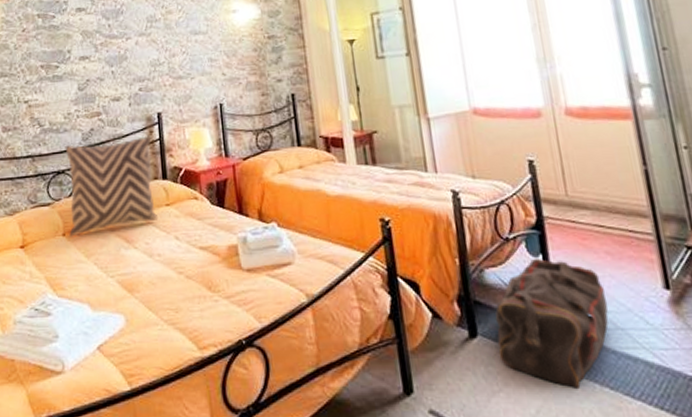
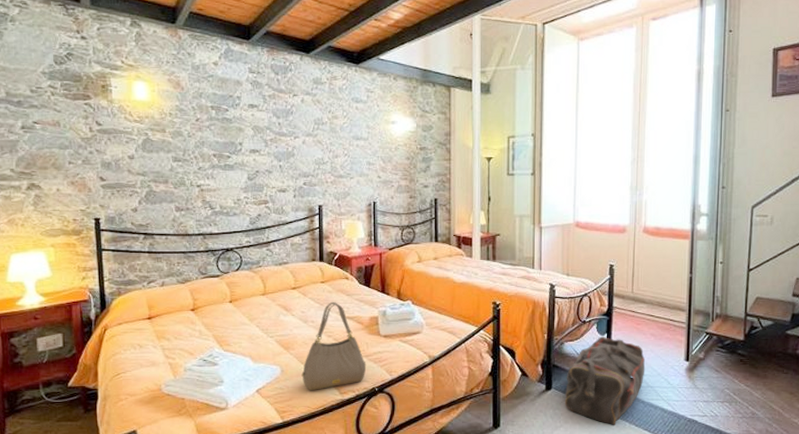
pillow: present [65,135,159,237] -> none [234,224,314,304]
handbag: none [150,229,229,347] -> present [301,302,367,391]

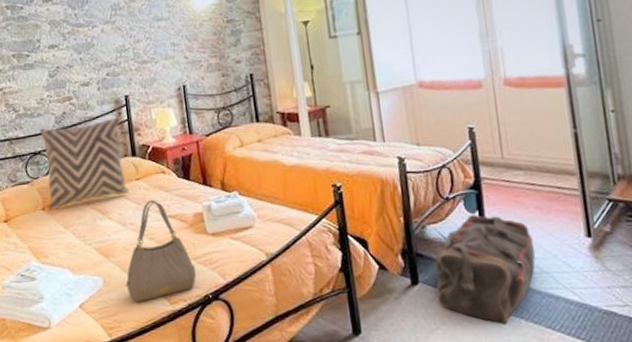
pillow: none [234,224,314,304] -> present [39,117,130,211]

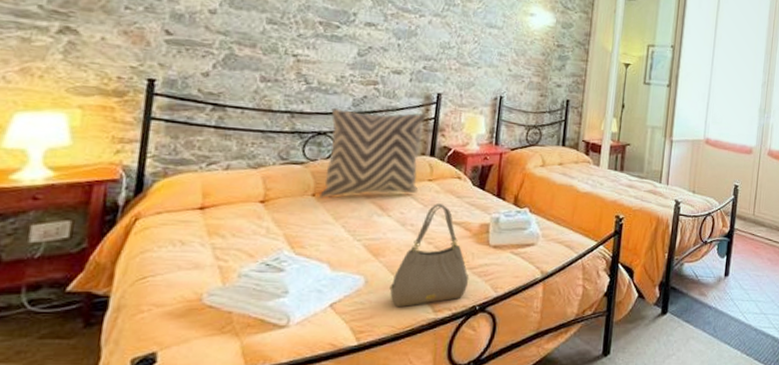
duffel bag: present [434,214,536,324] -> none [680,258,761,354]

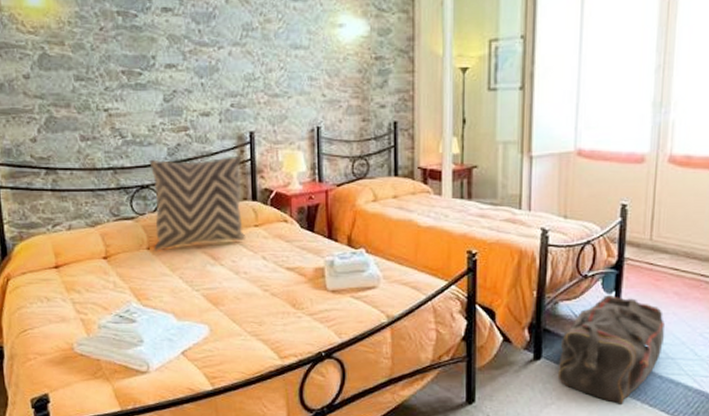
handbag: present [389,204,469,308] -> none [233,250,311,355]
duffel bag: none [680,258,761,354] -> present [559,294,665,404]

